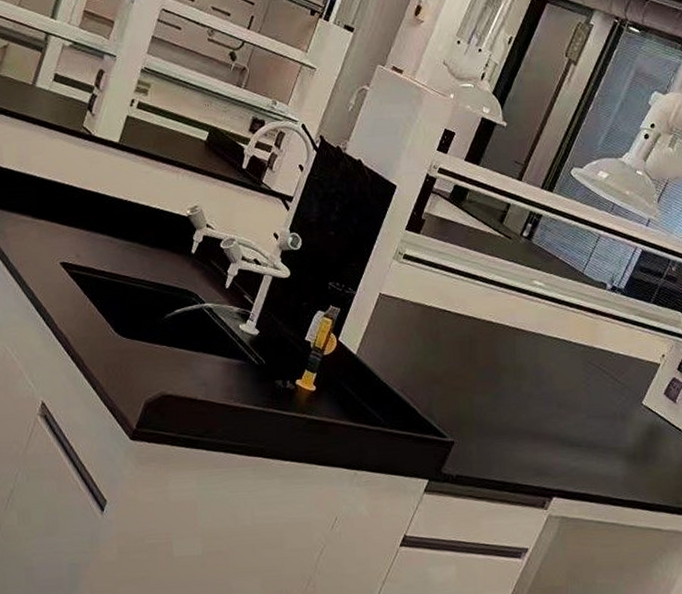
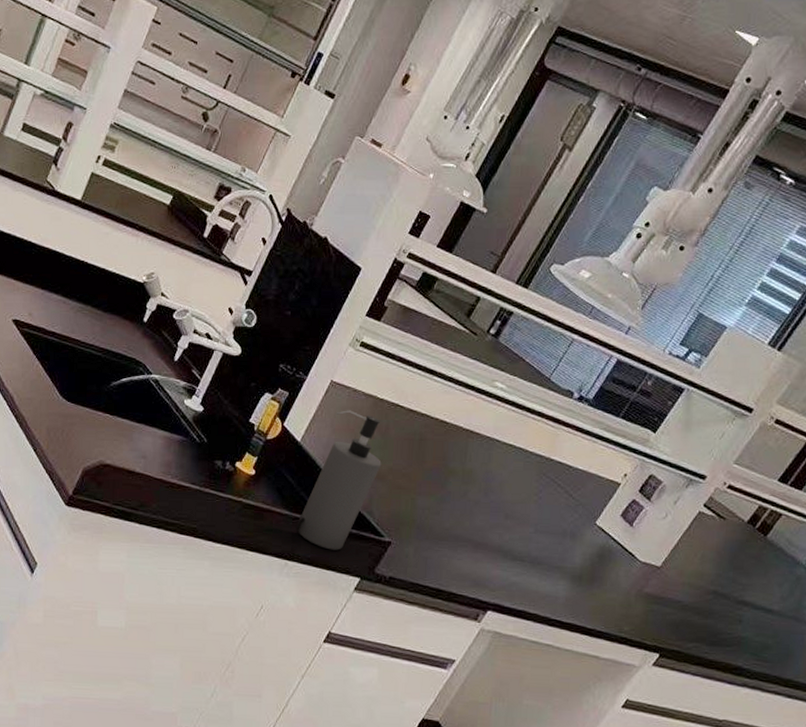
soap dispenser: none [361,320,437,456] -> present [296,410,382,550]

